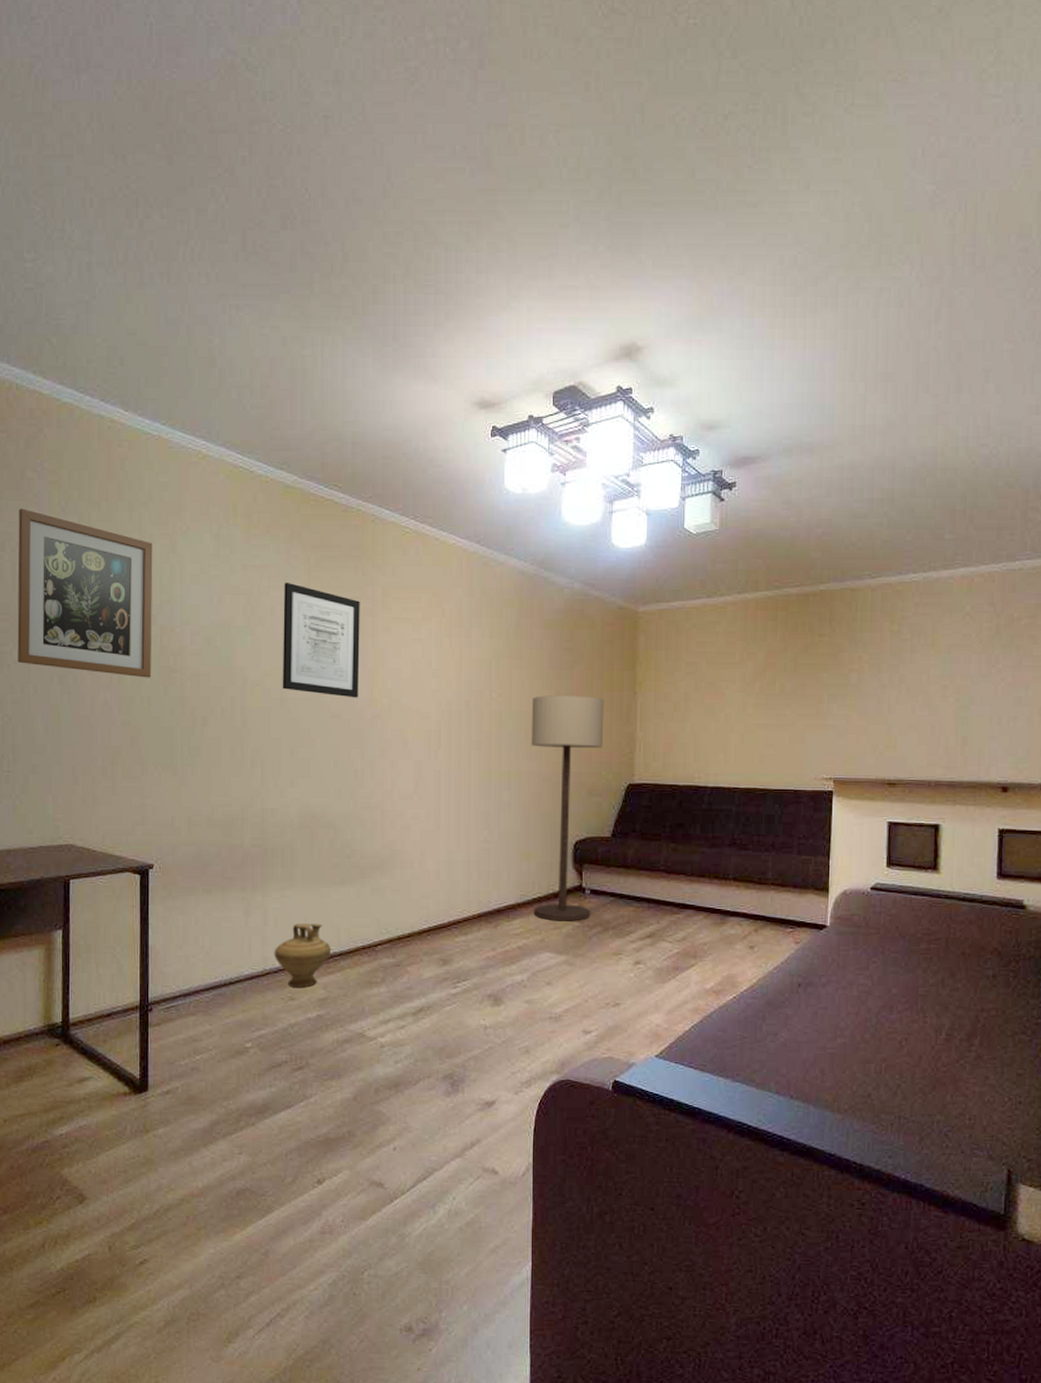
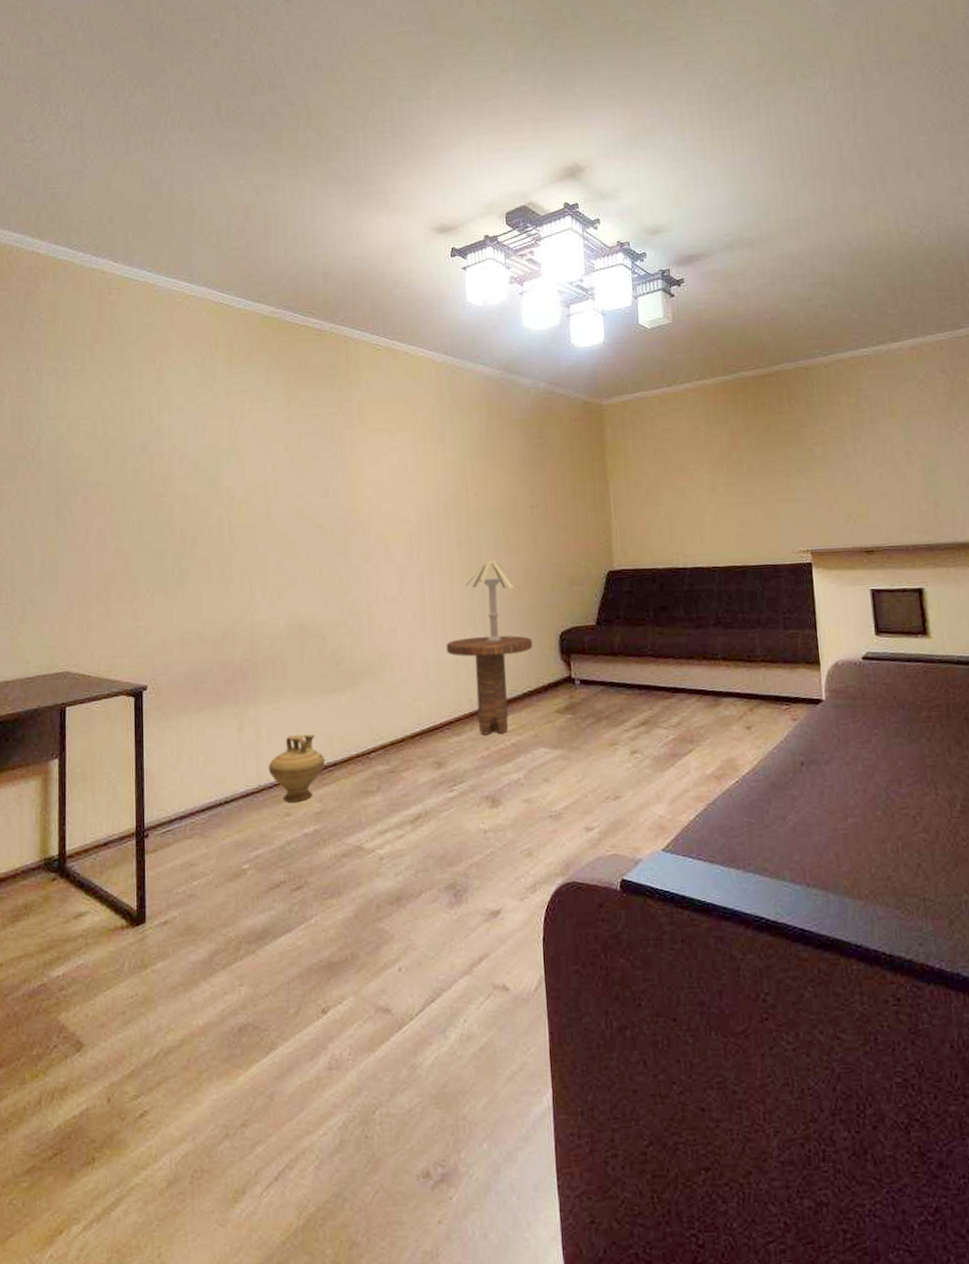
wall art: present [17,508,153,678] -> none [16,357,142,504]
wall art: present [282,582,360,698] -> none [265,403,340,508]
side table: none [459,839,546,937] -> present [446,635,532,735]
table lamp: none [482,764,539,847] -> present [465,560,521,643]
floor lamp: present [531,695,604,921] -> none [508,488,583,715]

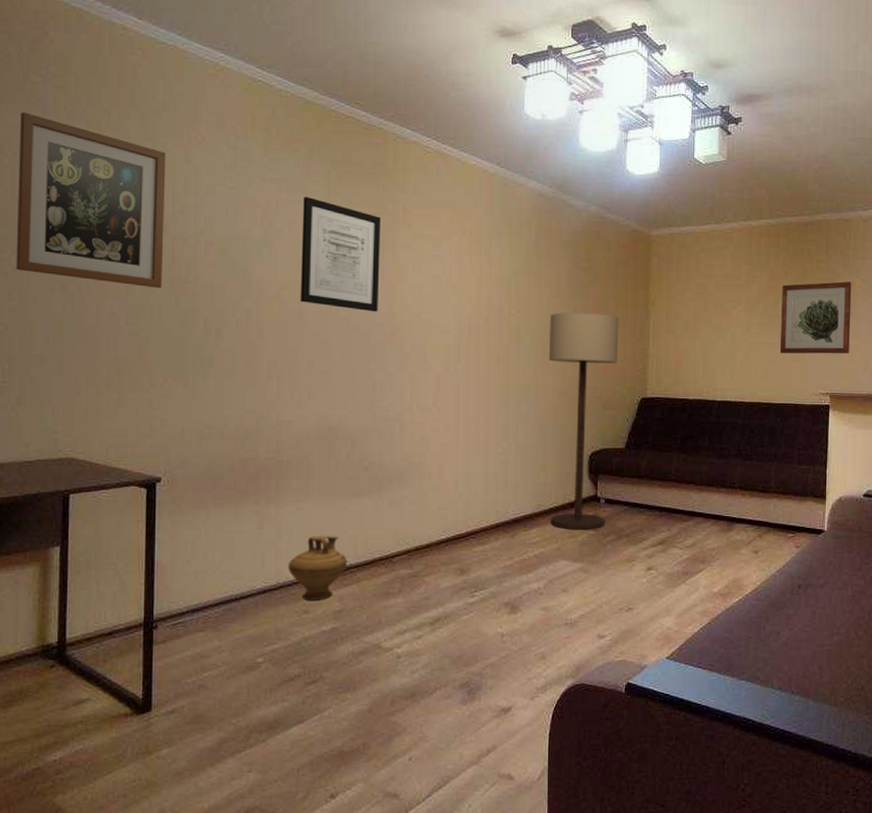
wall art: none [16,357,142,504] -> present [16,112,166,289]
wall art: none [265,403,340,508] -> present [300,196,381,312]
side table: present [446,635,532,735] -> none [478,451,562,546]
table lamp: present [465,560,521,643] -> none [501,378,556,459]
floor lamp: none [508,488,583,715] -> present [548,312,619,530]
wall art: none [745,431,827,513] -> present [779,281,852,354]

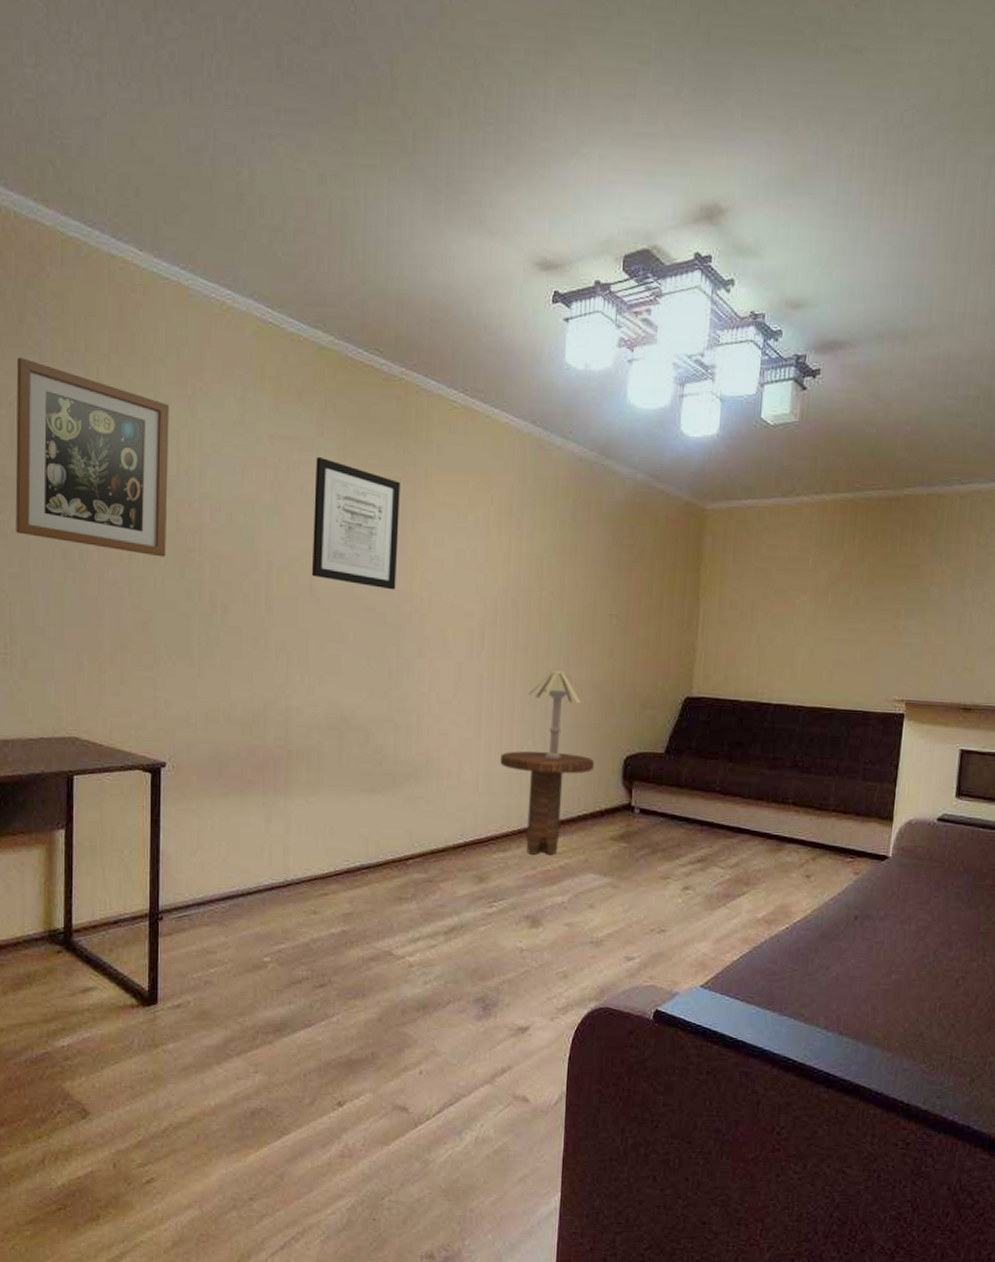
ceramic jug: present [288,535,348,600] -> none [296,832,359,901]
side table: none [478,451,562,546] -> present [500,751,594,855]
table lamp: none [501,378,556,459] -> present [528,670,589,760]
floor lamp: present [548,312,619,530] -> none [578,596,665,842]
wall art: present [779,281,852,354] -> none [849,569,941,655]

